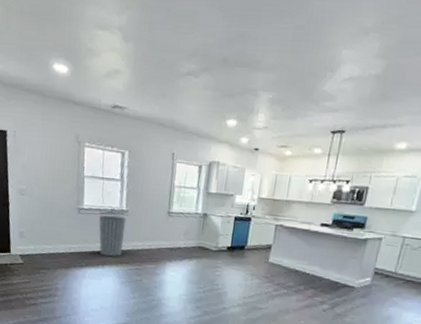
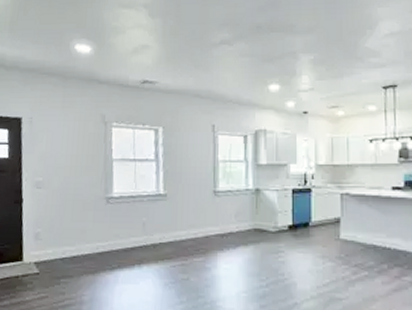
trash can: present [98,208,127,257] -> none [131,193,165,253]

